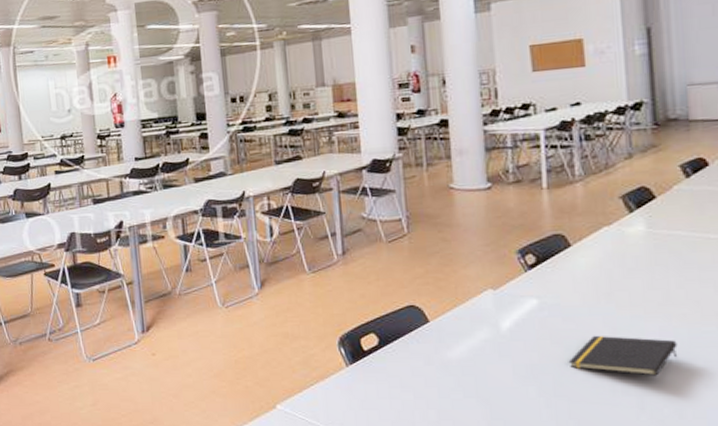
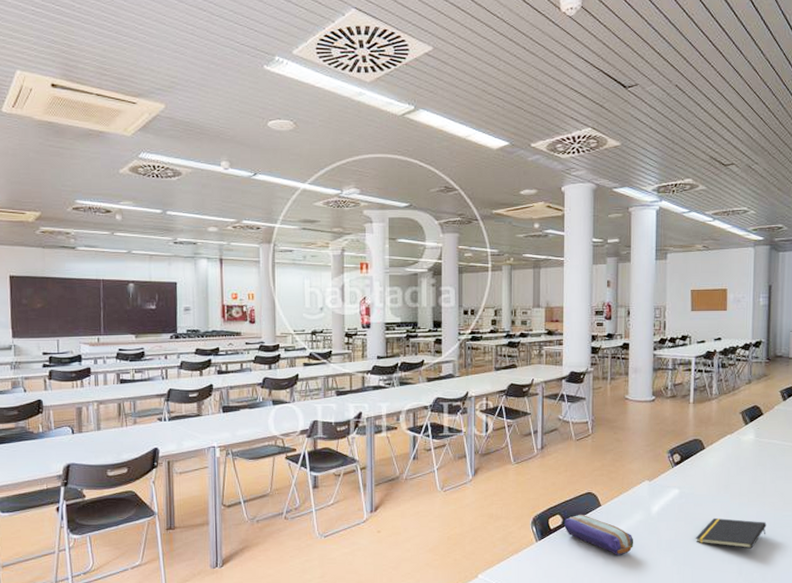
pencil case: none [381,332,480,383] -> present [564,514,634,555]

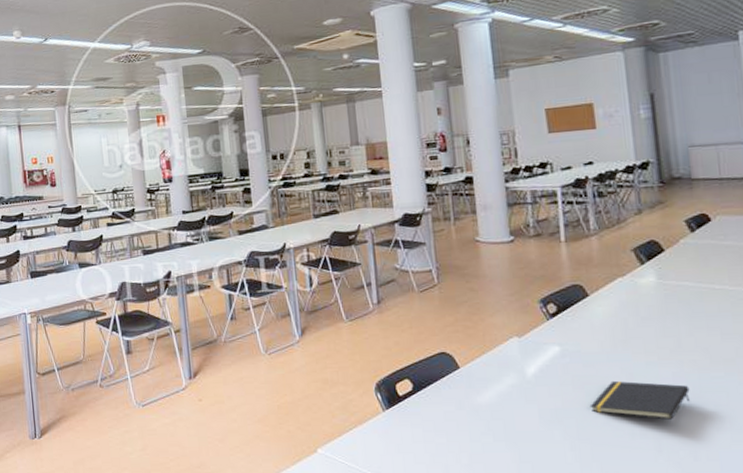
pencil case: present [564,514,634,555] -> none [415,378,508,427]

